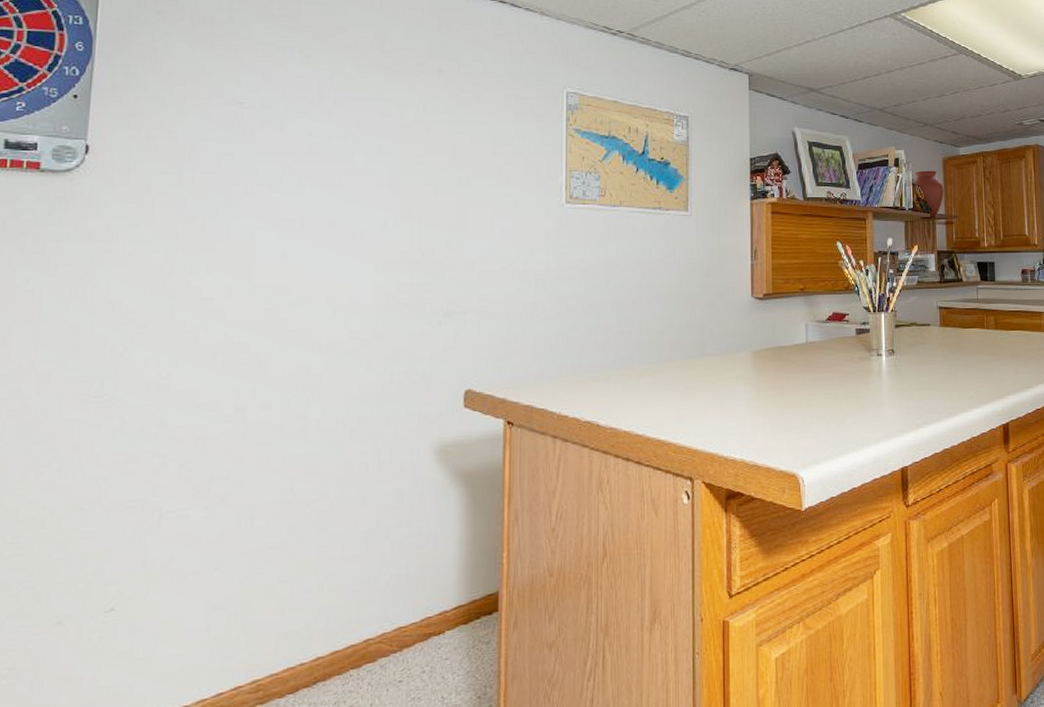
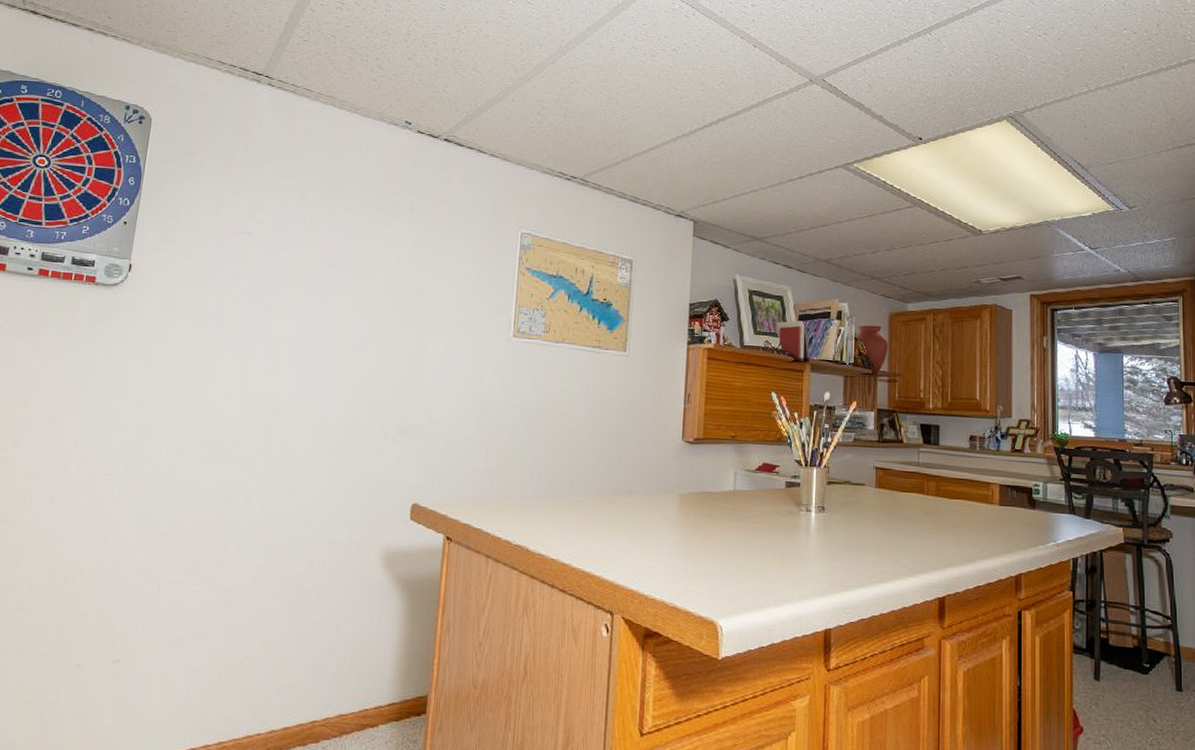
books: none [836,170,871,212] -> present [775,320,810,363]

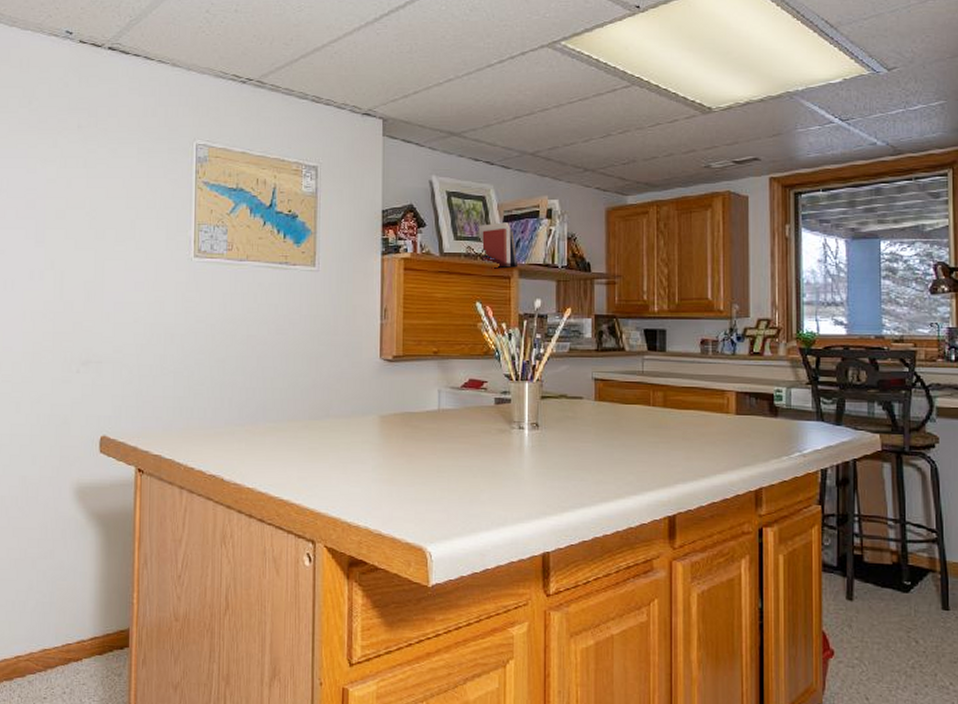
vase: present [853,325,888,376] -> none [566,223,606,279]

